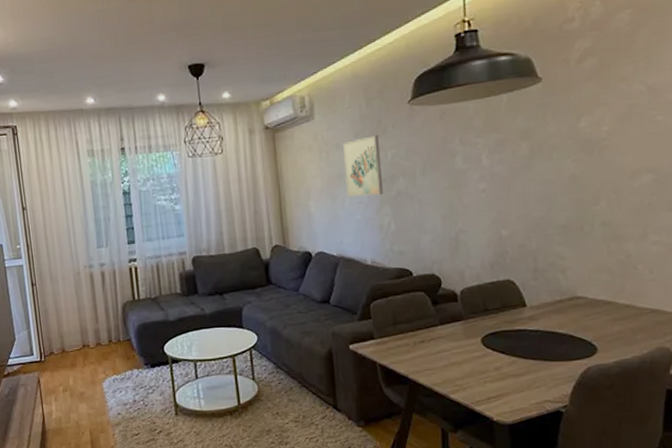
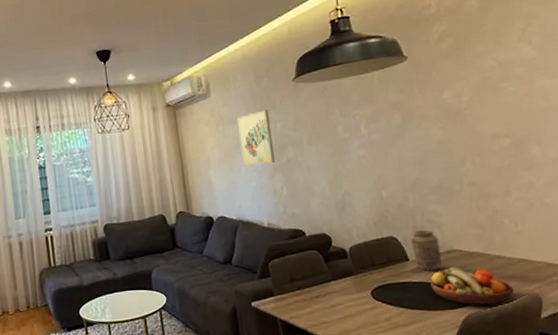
vase: none [529,273,564,318] -> present [410,229,442,271]
fruit bowl: none [549,315,642,358] -> present [430,267,514,305]

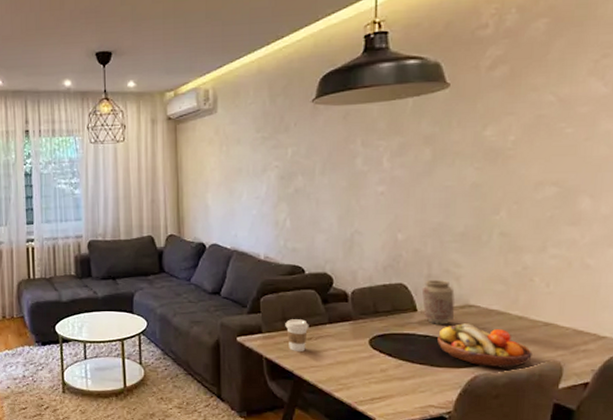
wall art: present [236,109,276,166] -> none [243,132,282,192]
coffee cup: none [294,279,316,310] -> present [285,319,309,351]

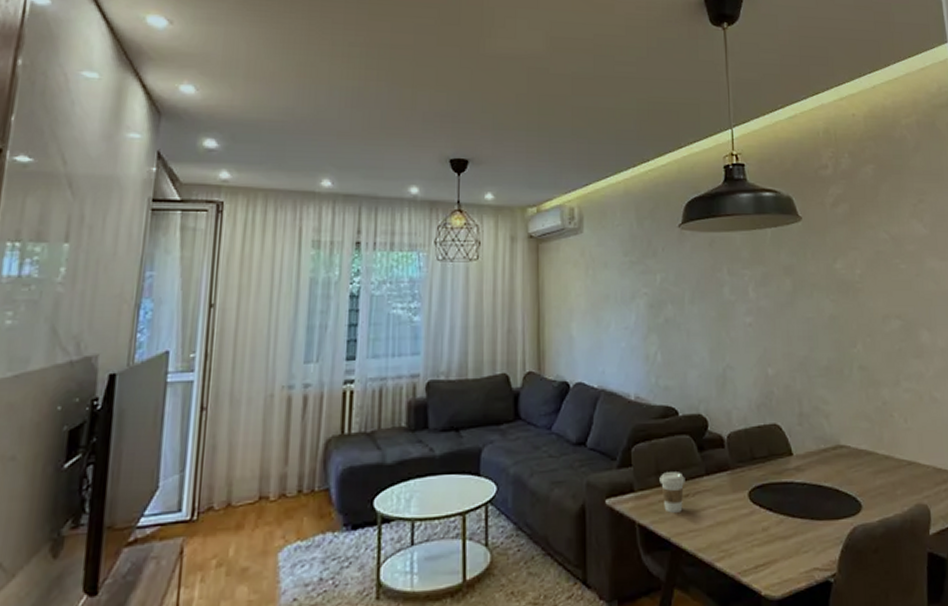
vase: present [421,280,455,324] -> none [795,419,829,469]
fruit bowl: present [438,323,533,368] -> none [815,467,902,516]

